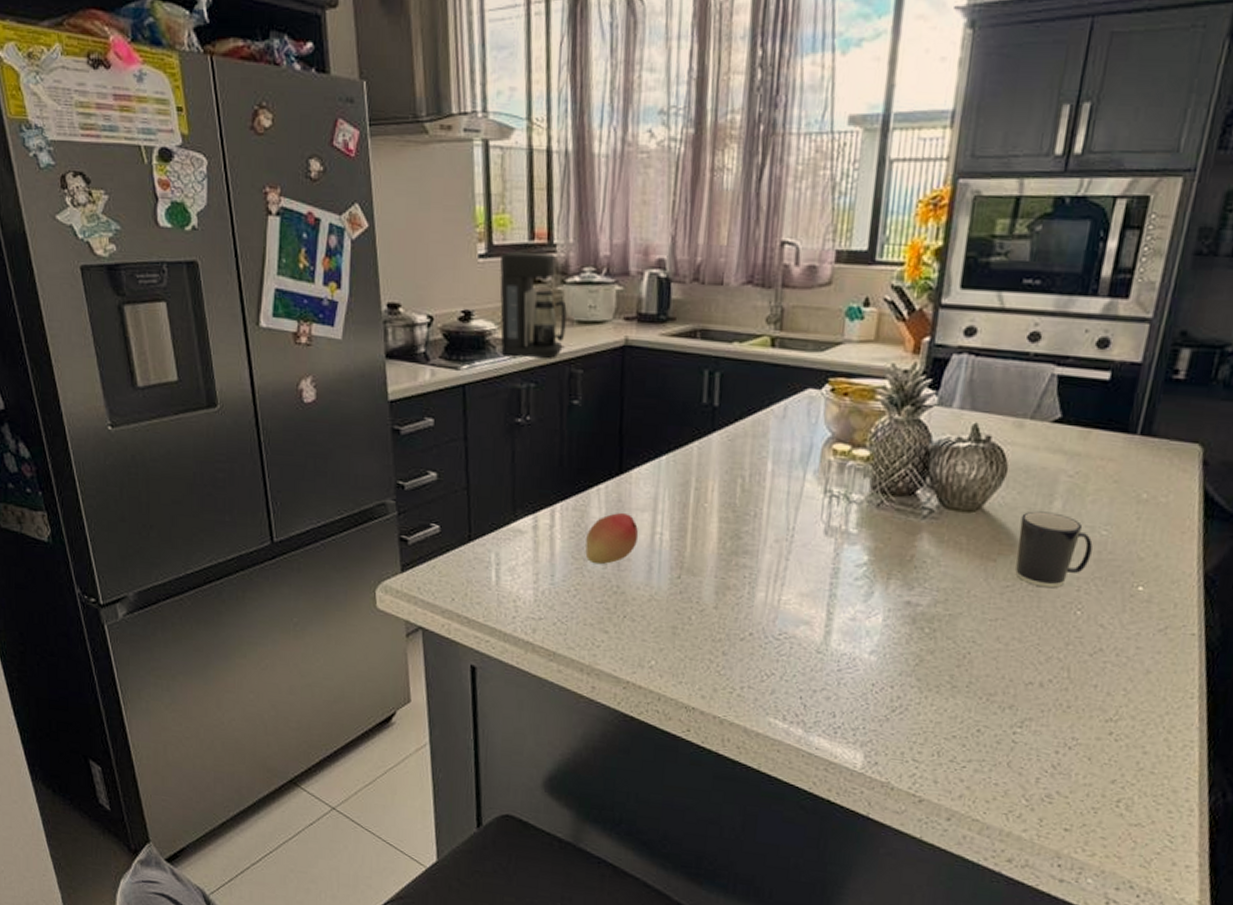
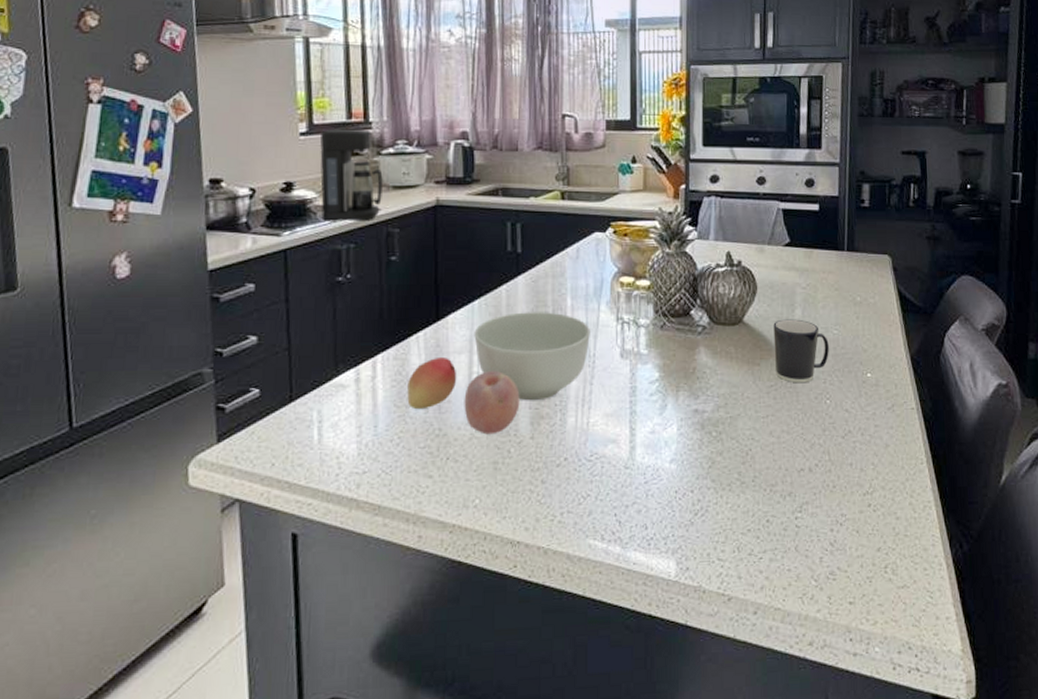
fruit: none [644,532,706,599] -> present [464,370,520,435]
bowl: none [659,473,792,570] -> present [474,312,590,401]

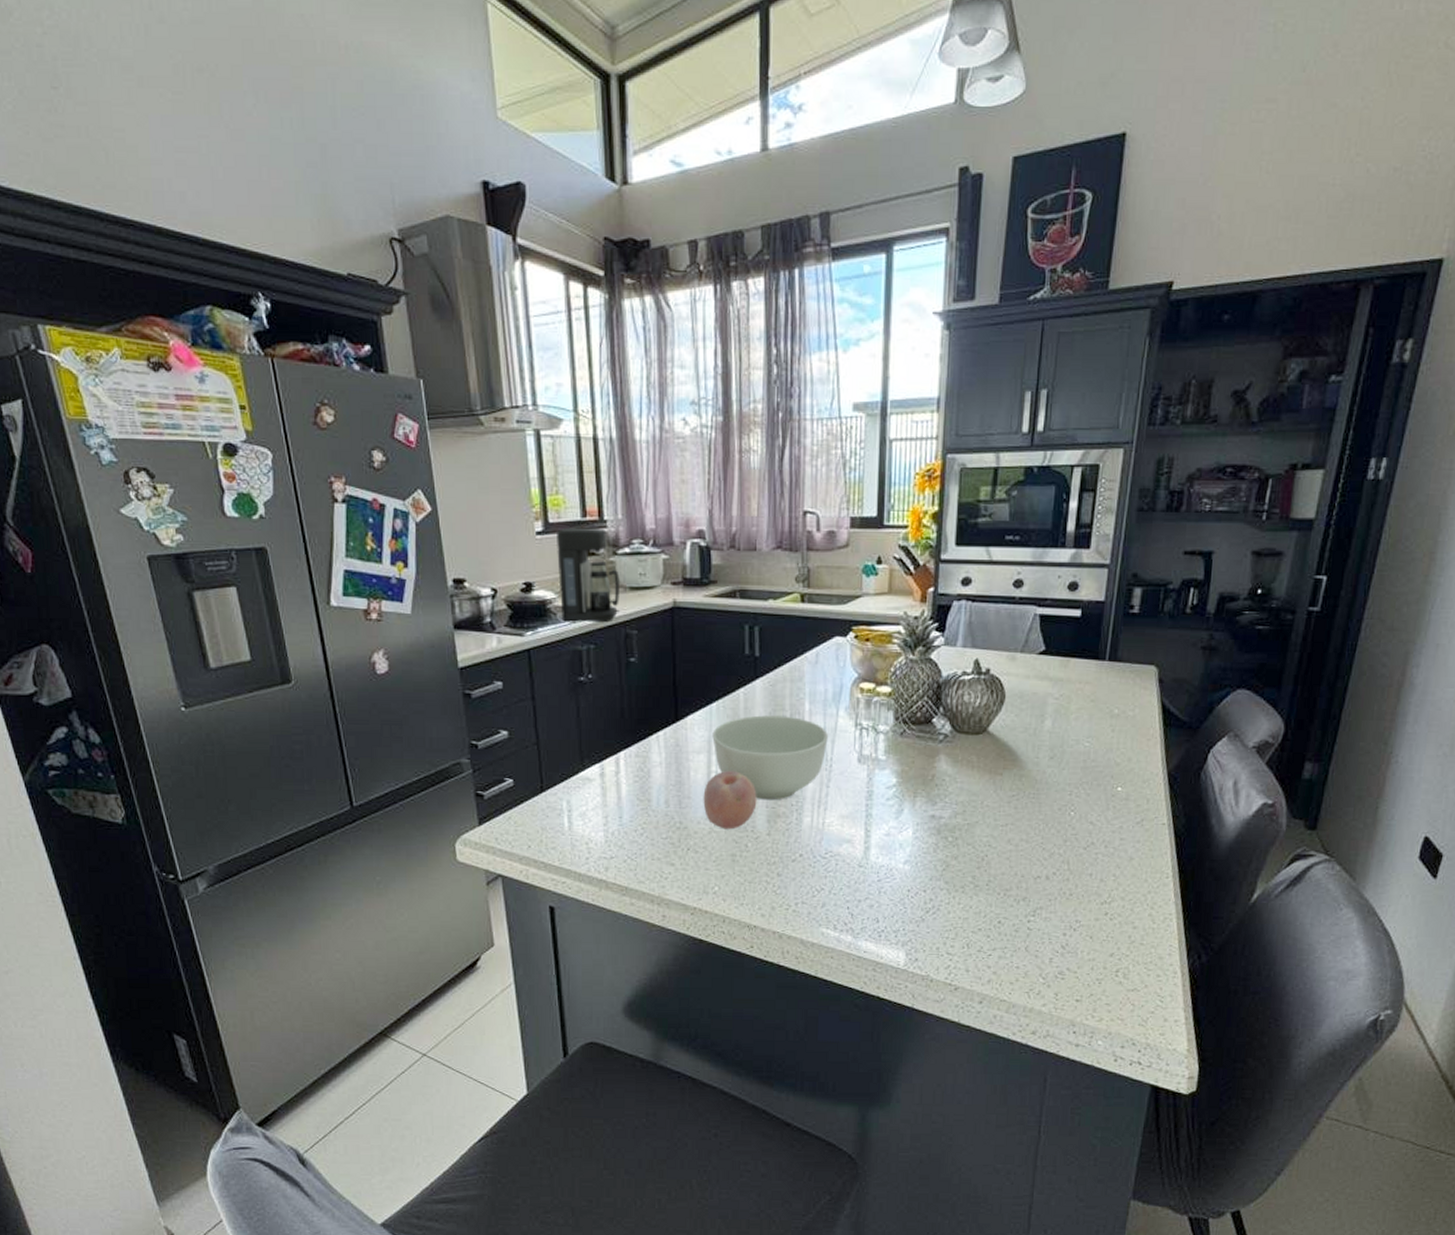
fruit: present [407,356,457,410] -> none [649,755,697,804]
mug: present [773,319,829,384] -> none [1018,730,1079,795]

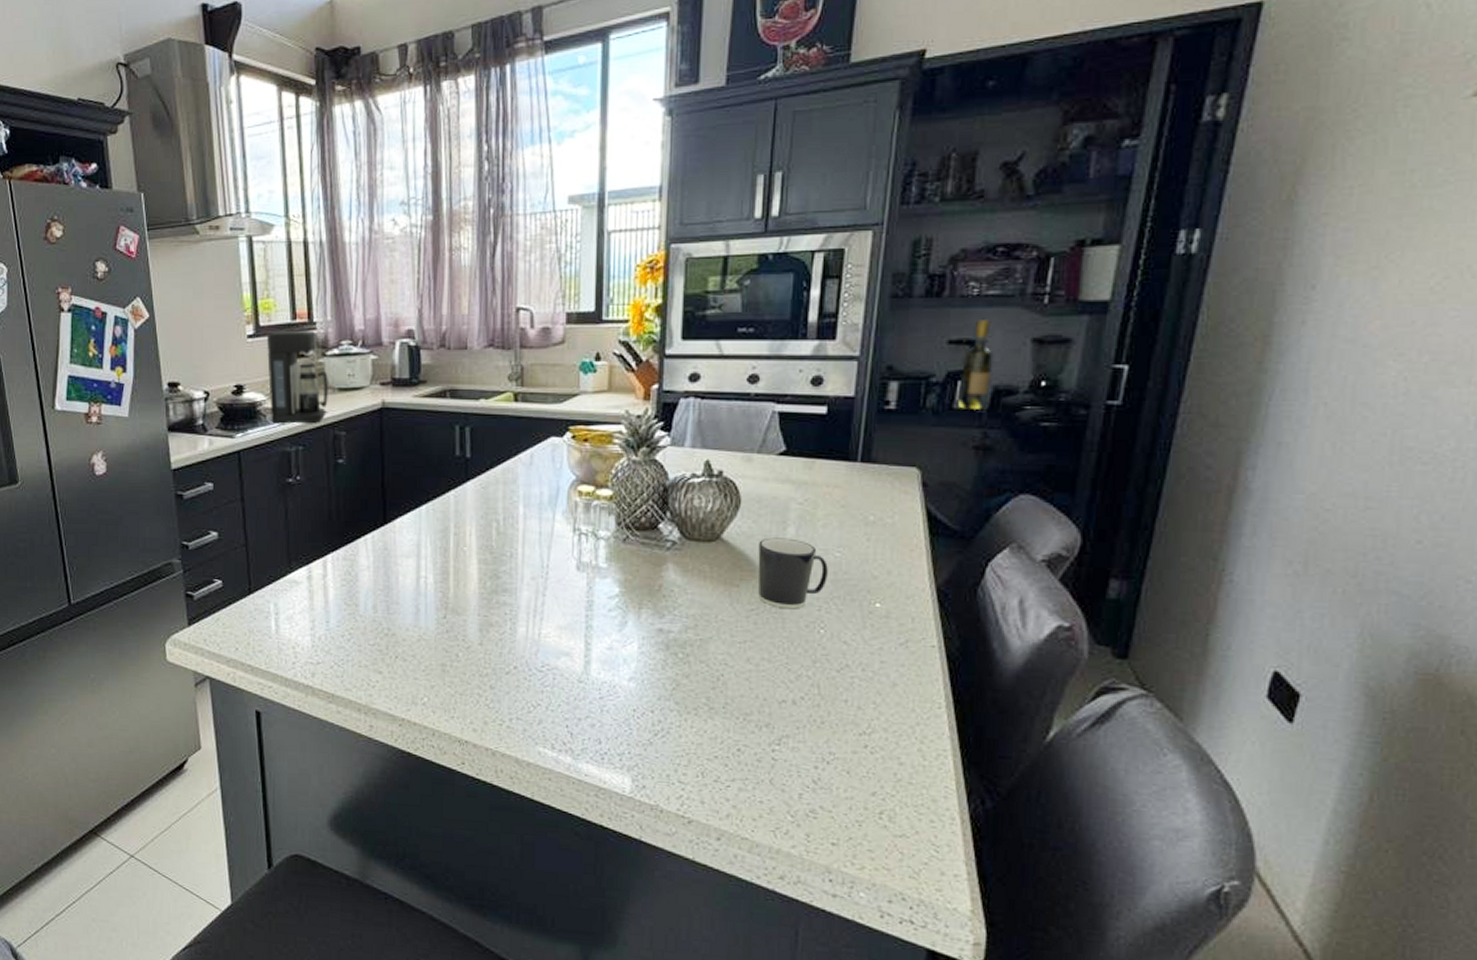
fruit: present [703,770,757,830] -> none [412,575,468,638]
bowl: present [712,715,828,801] -> none [421,519,544,609]
mug: none [1018,730,1079,795] -> present [757,537,828,609]
bottle: none [1189,533,1221,614] -> present [957,320,994,409]

